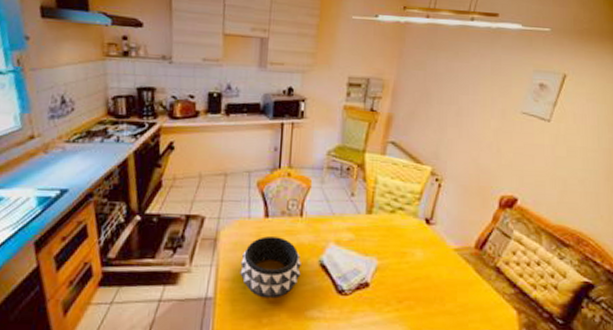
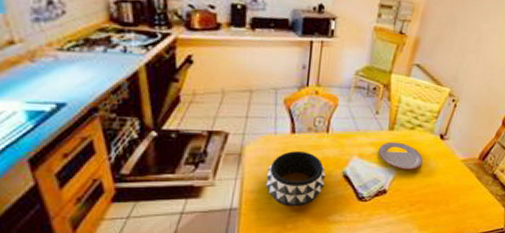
plate: none [356,226,408,259] -> present [378,141,423,170]

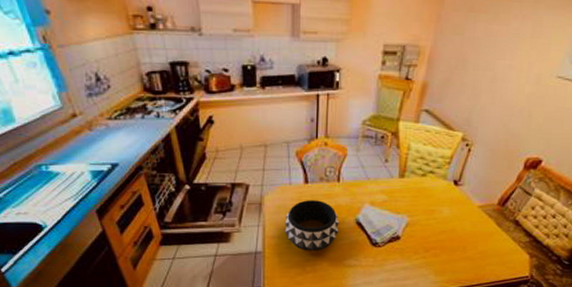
plate: present [378,141,423,170] -> none [389,189,436,216]

